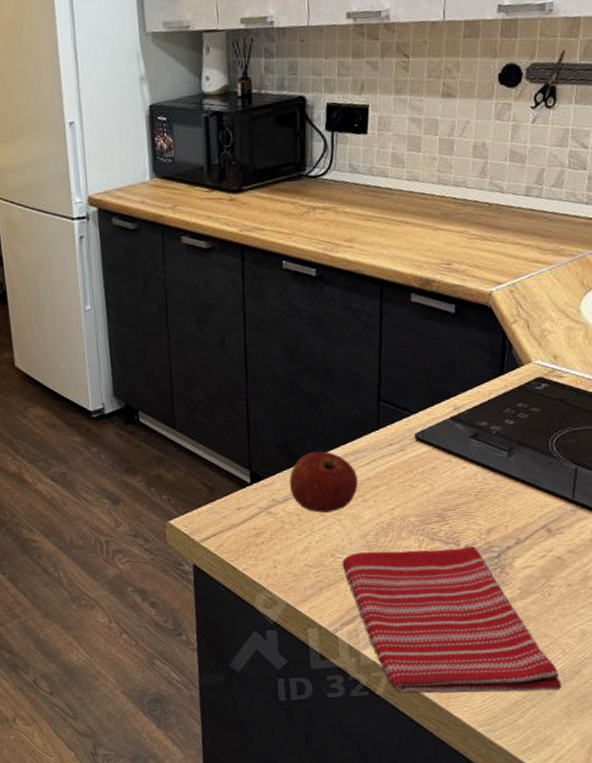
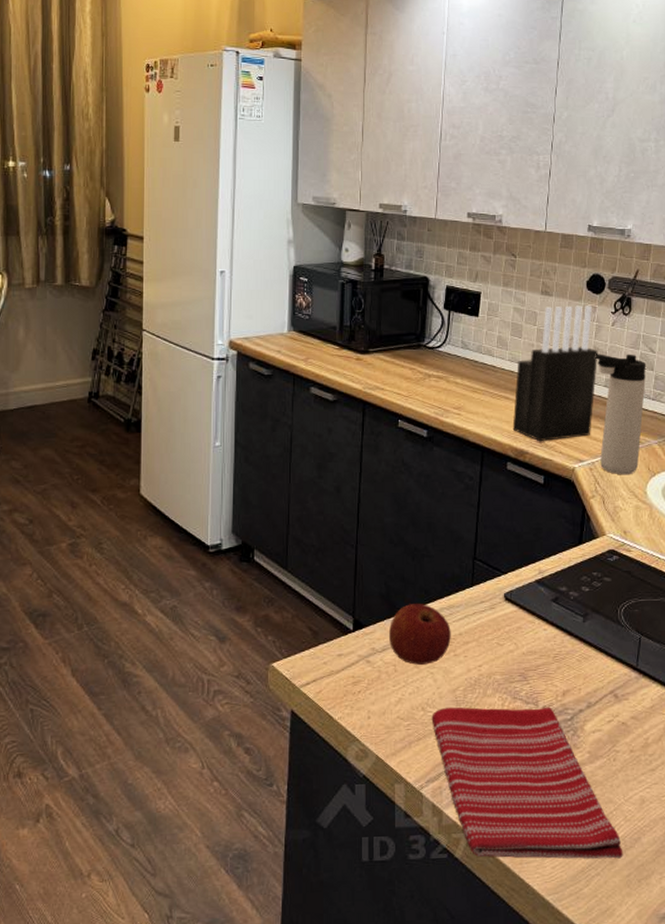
knife block: none [415,102,516,268] -> present [512,305,599,442]
thermos bottle: none [512,153,577,294] -> present [595,354,647,475]

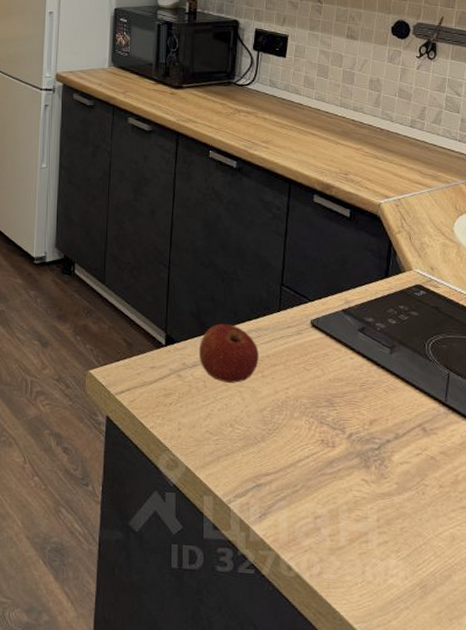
dish towel: present [431,707,623,859] -> none [239,426,433,595]
knife block: present [512,305,599,442] -> none [319,49,404,177]
thermos bottle: present [595,354,647,475] -> none [400,95,452,213]

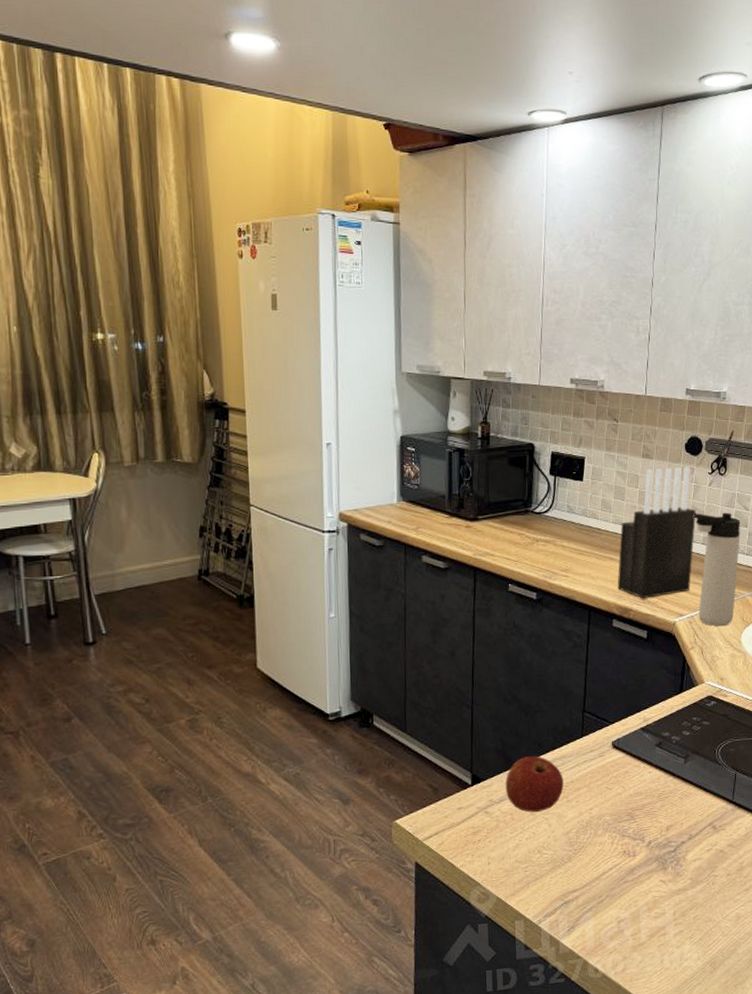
knife block: none [319,49,404,177] -> present [617,467,697,599]
thermos bottle: none [400,95,452,213] -> present [693,512,741,627]

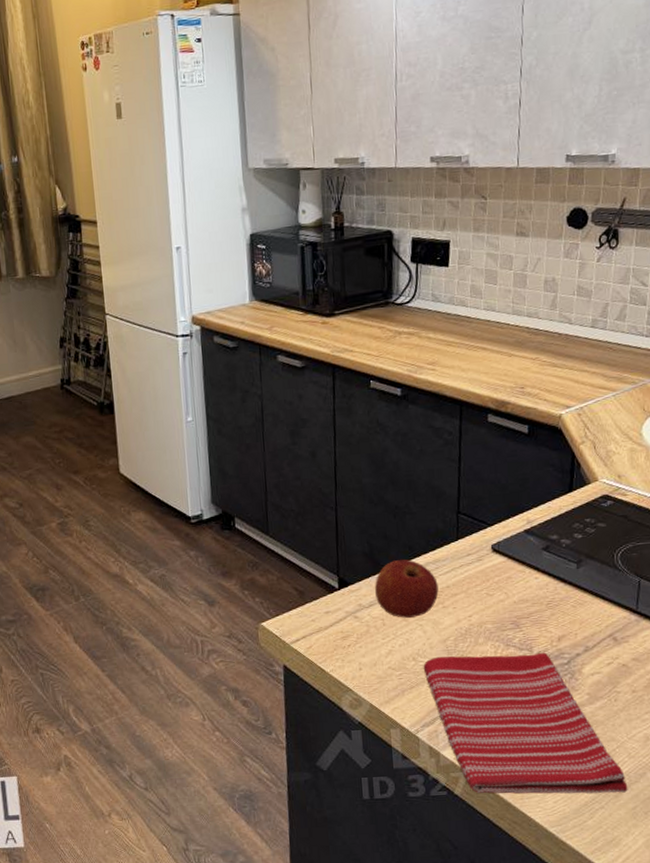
dish towel: none [547,841,721,979] -> present [423,652,628,794]
knife block: present [617,467,697,599] -> none [491,242,583,391]
thermos bottle: present [693,512,741,627] -> none [579,290,638,418]

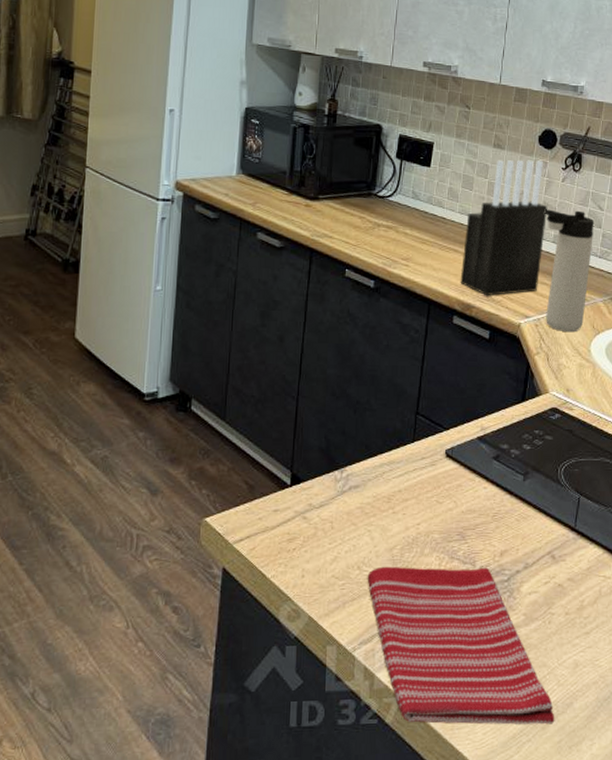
apple: present [375,559,439,618] -> none [327,459,390,522]
knife block: none [491,242,583,391] -> present [460,159,548,296]
thermos bottle: none [579,290,638,418] -> present [544,209,595,333]

